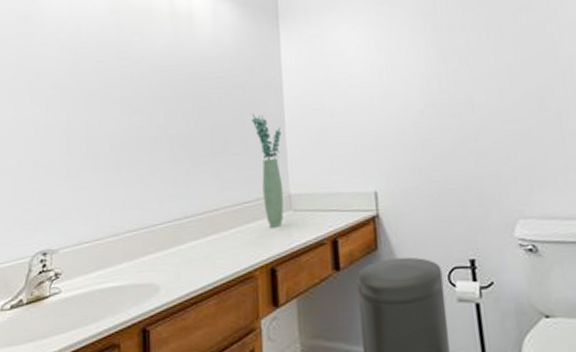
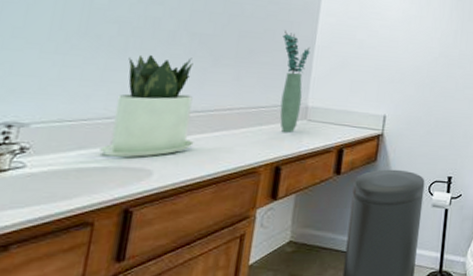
planter: none [114,161,190,274] -> present [100,54,194,157]

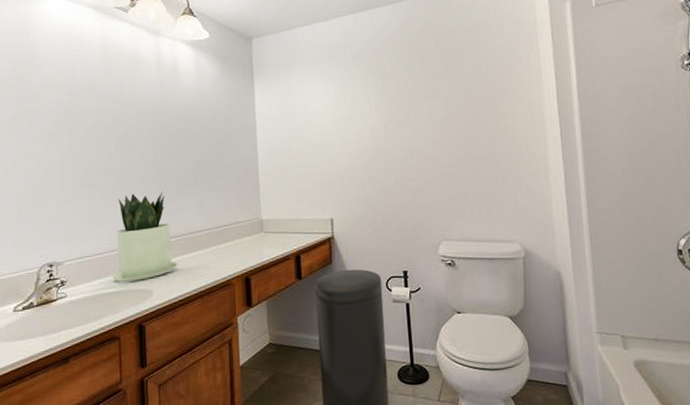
vase: present [279,31,311,132] -> none [230,154,257,246]

